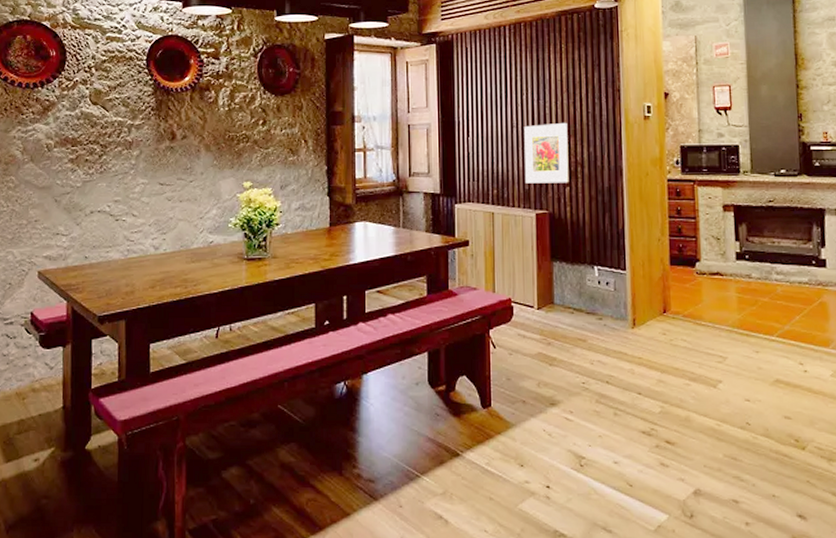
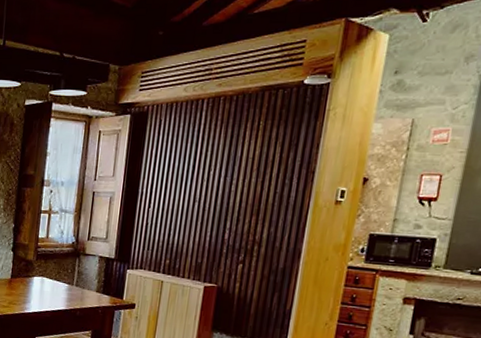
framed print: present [524,122,569,184] -> none [199,200,252,260]

